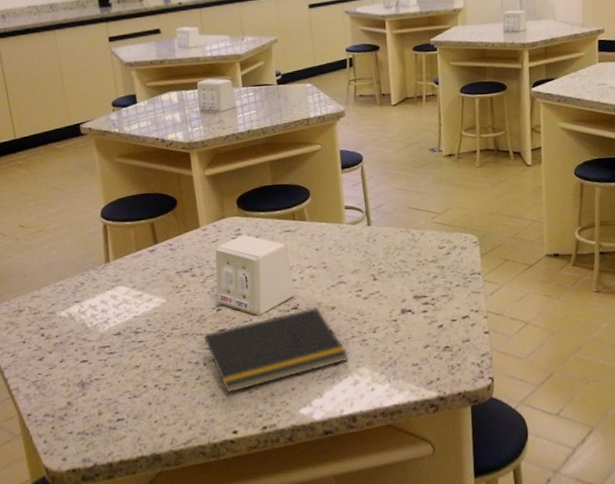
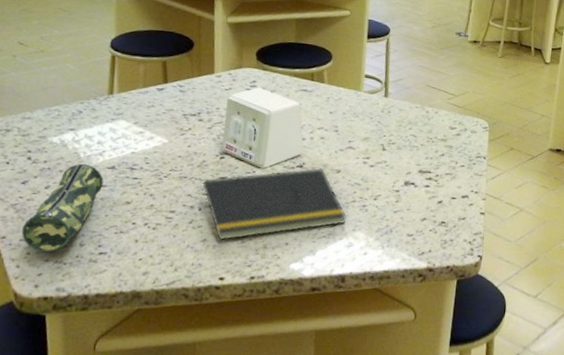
pencil case: none [45,333,112,425] -> present [22,163,103,253]

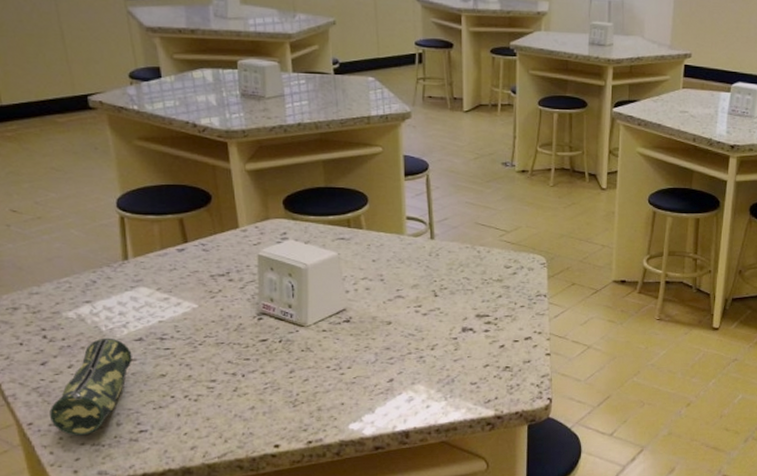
notepad: present [199,167,347,241] -> none [241,320,405,407]

